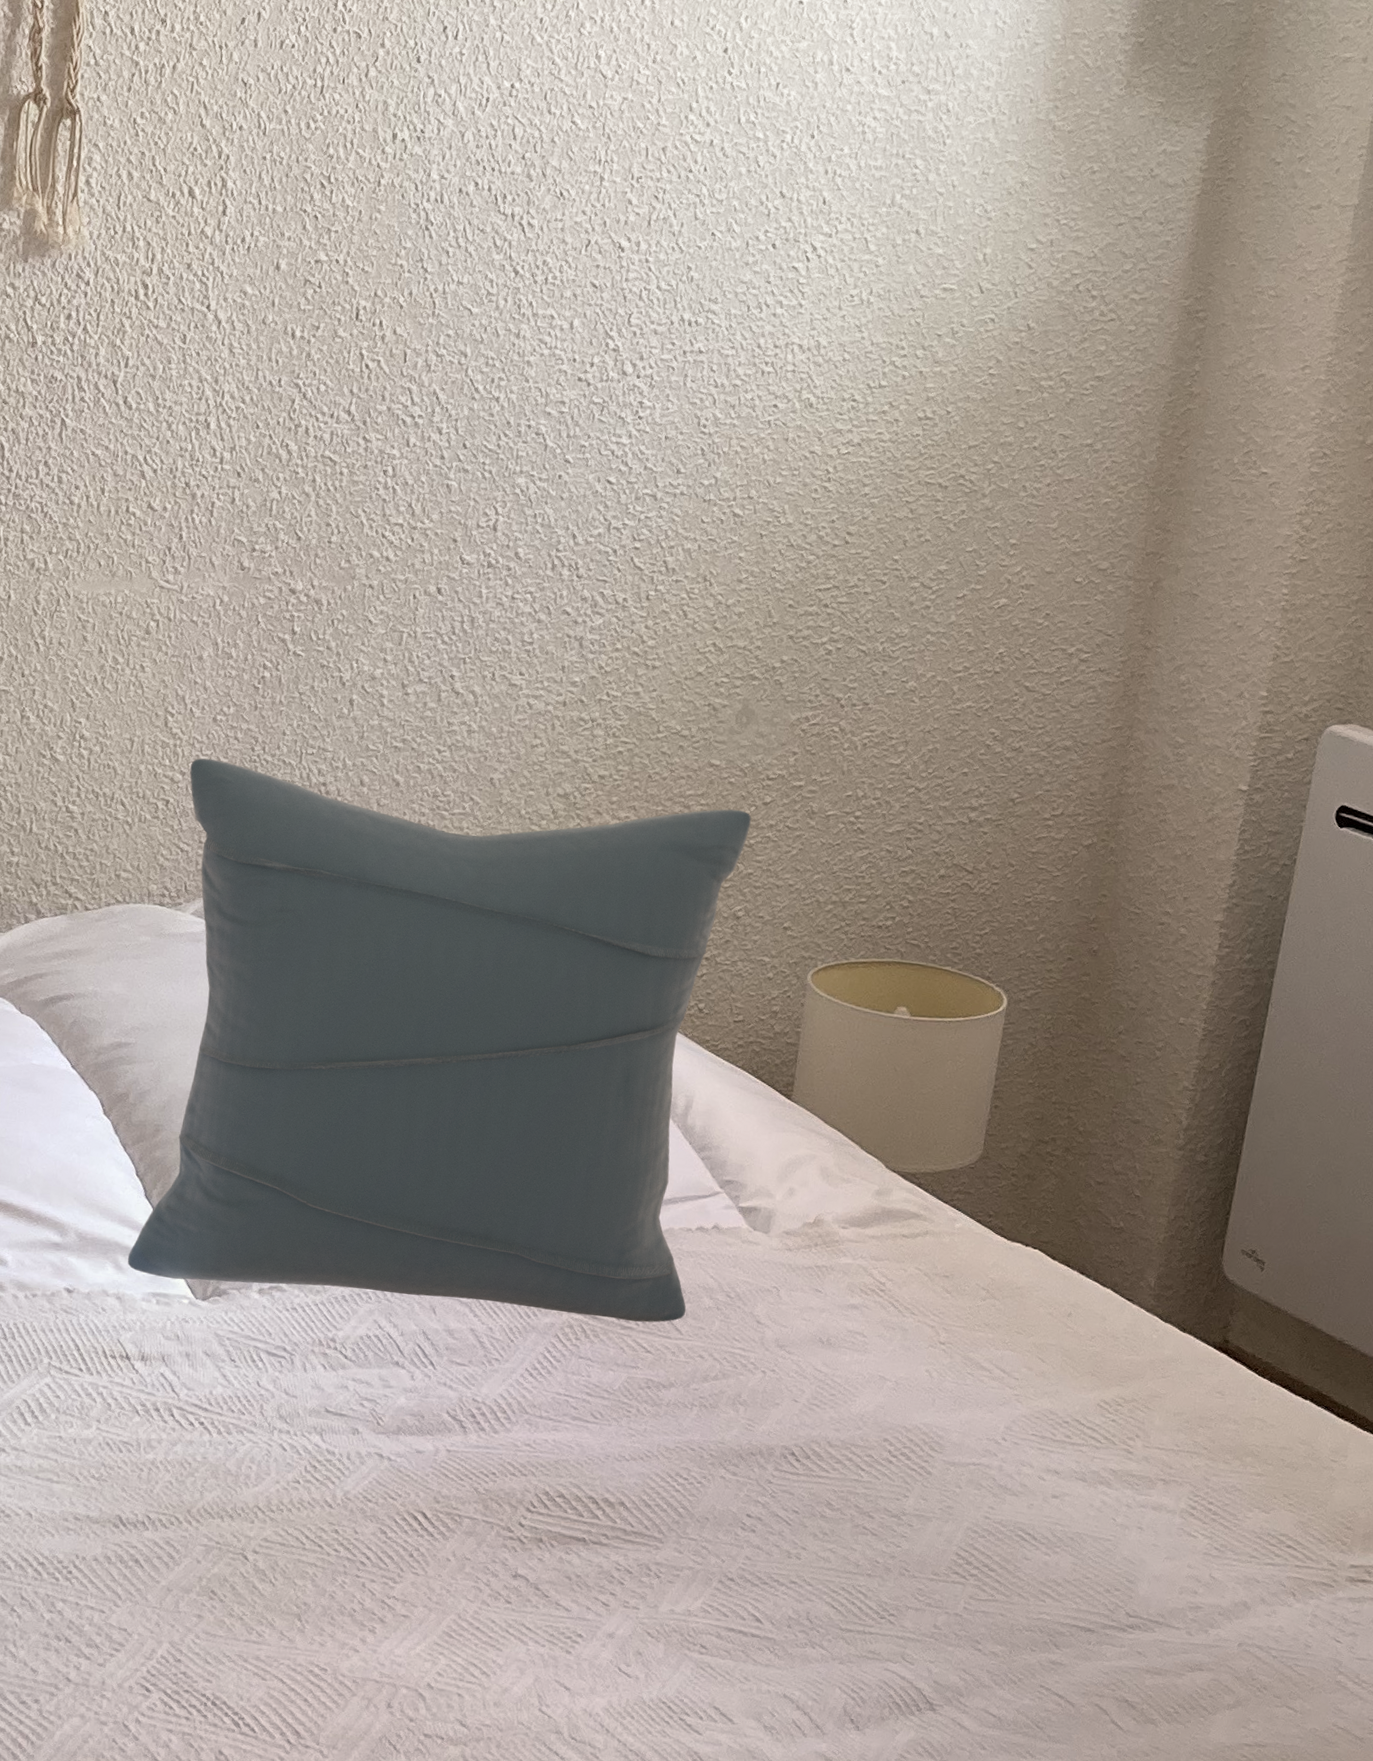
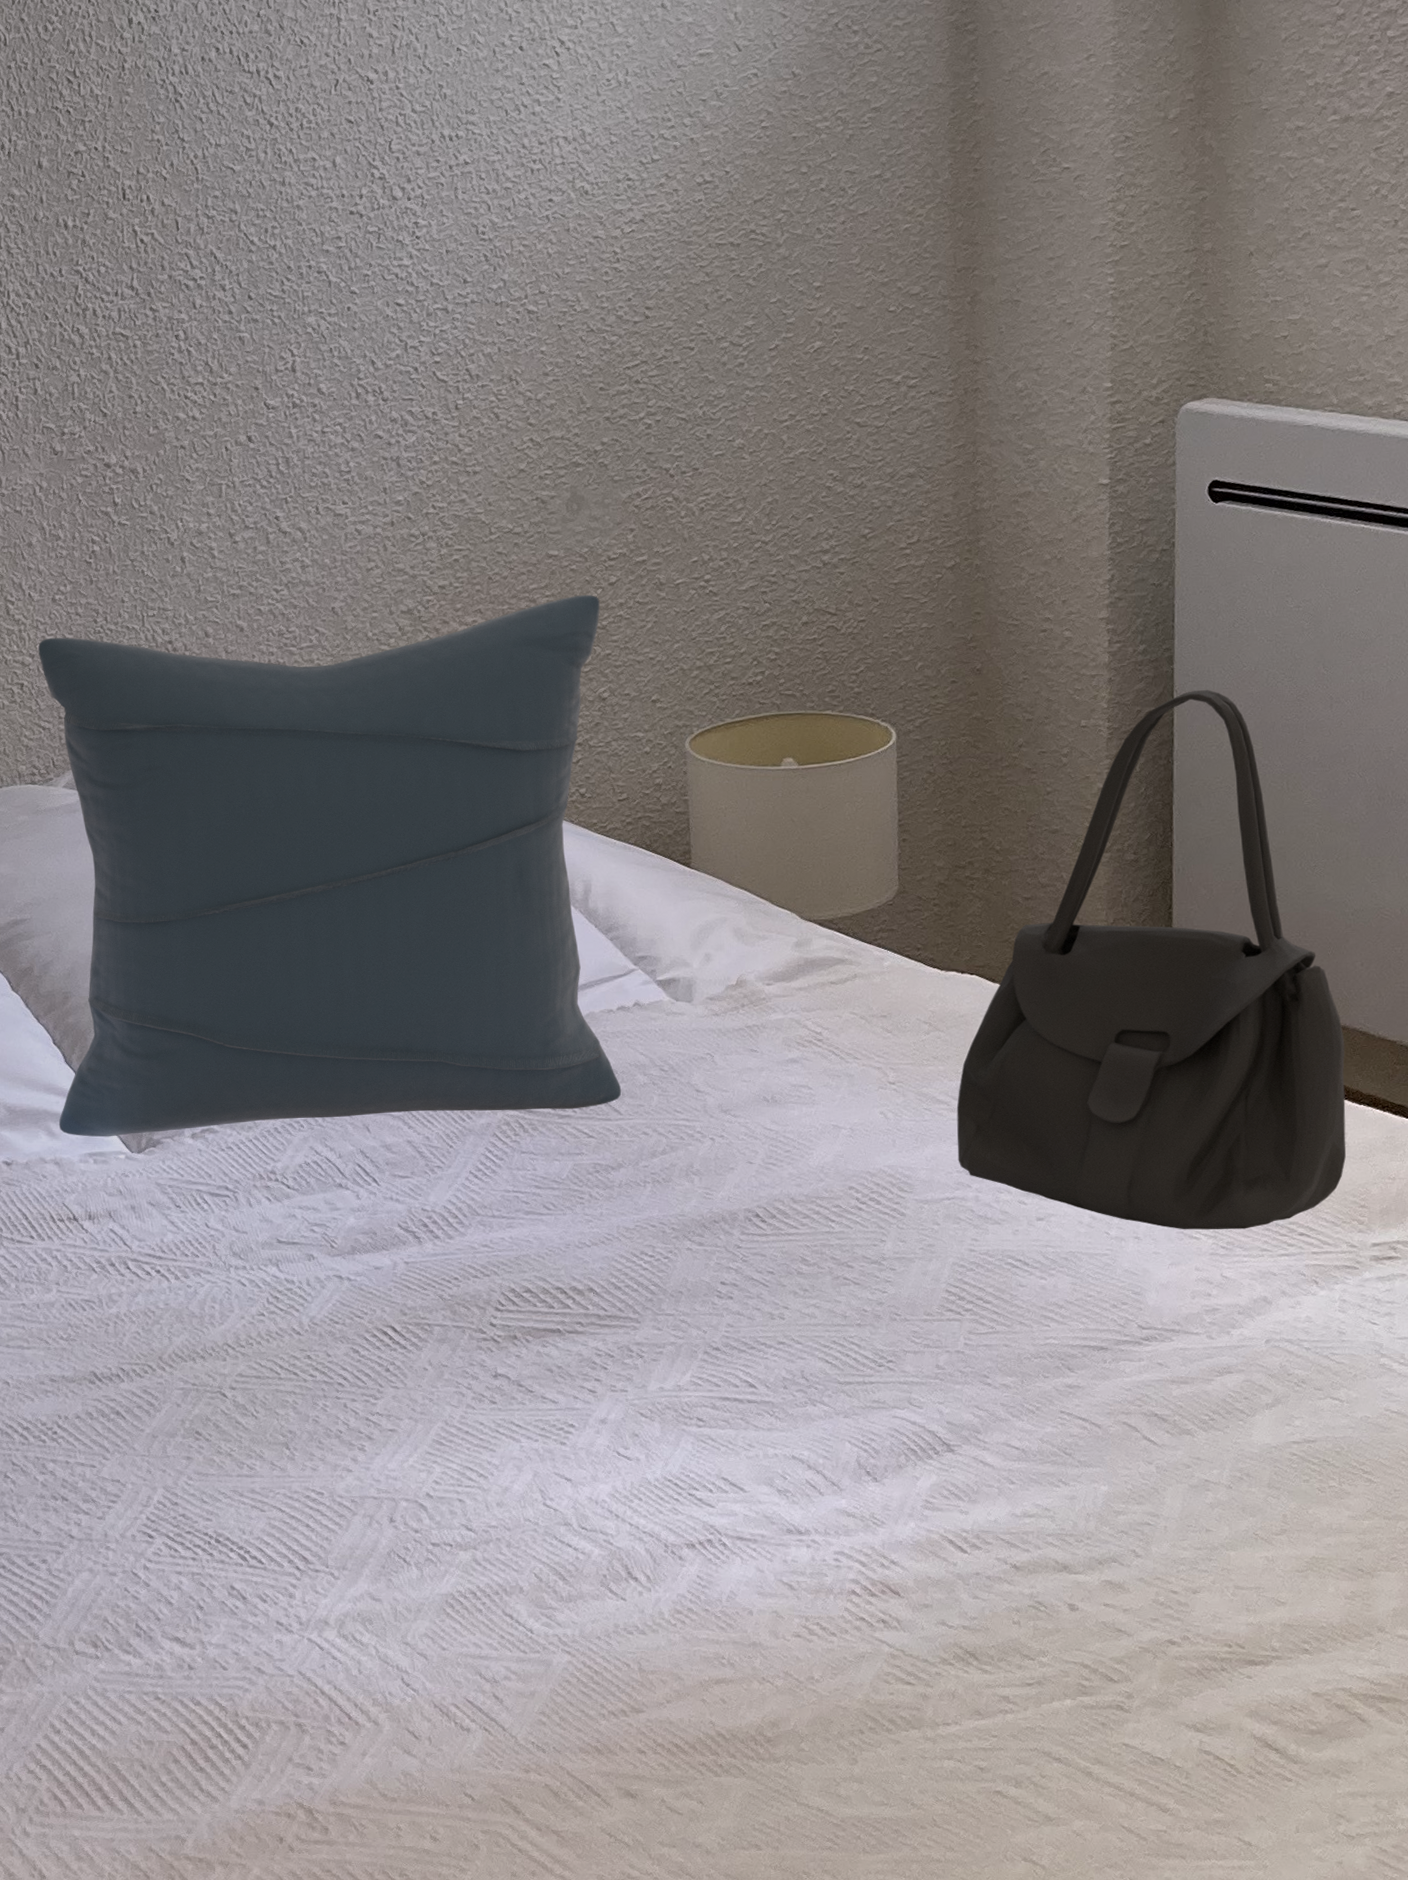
handbag: none [990,1006,1362,1535] -> present [956,690,1347,1230]

